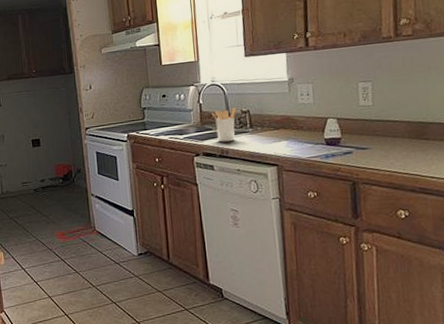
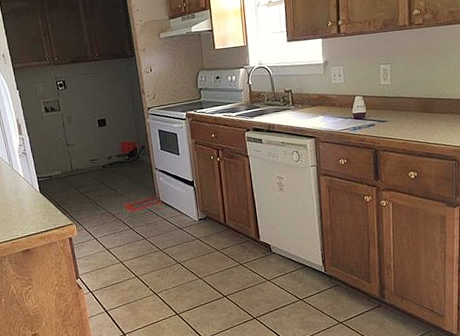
utensil holder: present [211,106,237,142] -> none [259,86,281,119]

